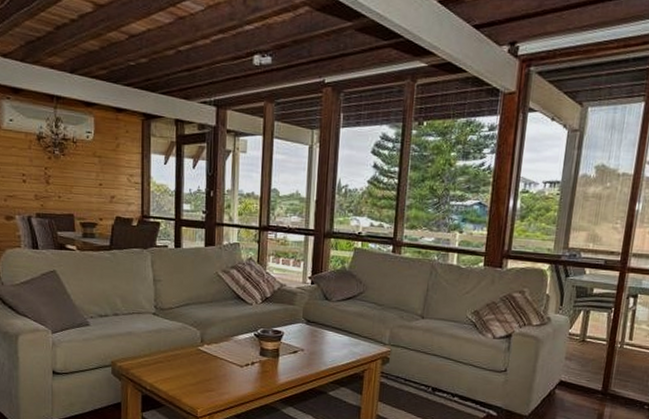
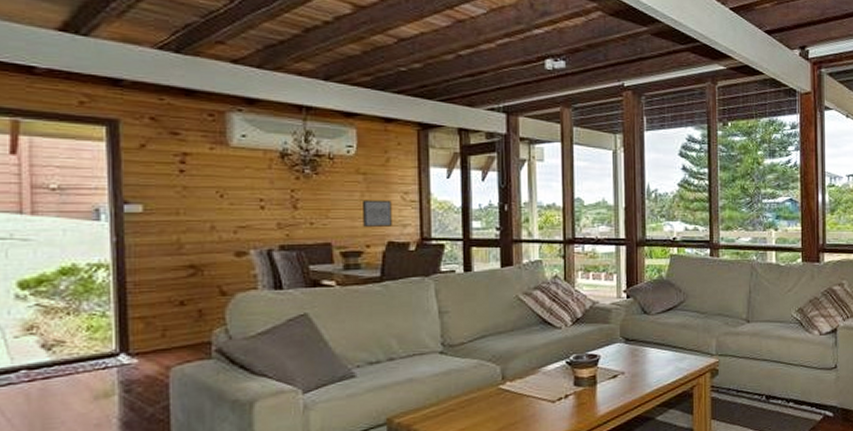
wall art: none [98,179,120,204] -> present [363,199,392,227]

